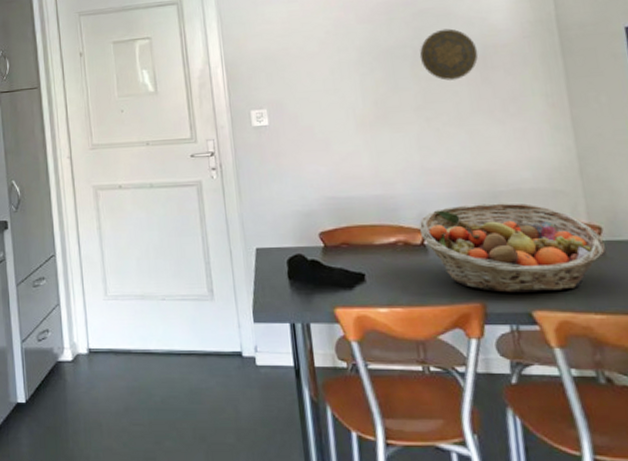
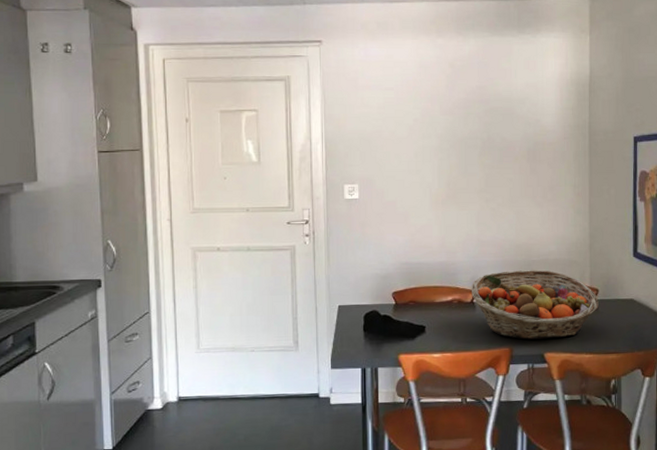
decorative plate: present [419,28,479,81] -> none [486,126,531,169]

